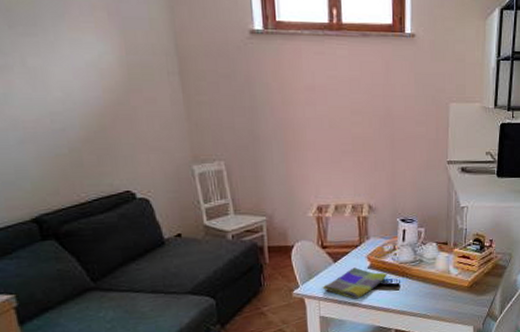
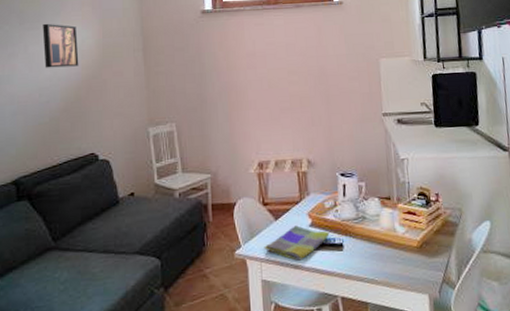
wall art: none [42,29,98,88] -> present [42,23,79,68]

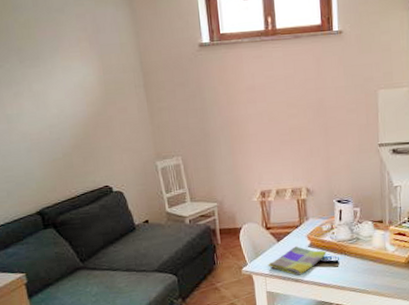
wall art: present [42,23,79,68] -> none [43,60,84,106]

